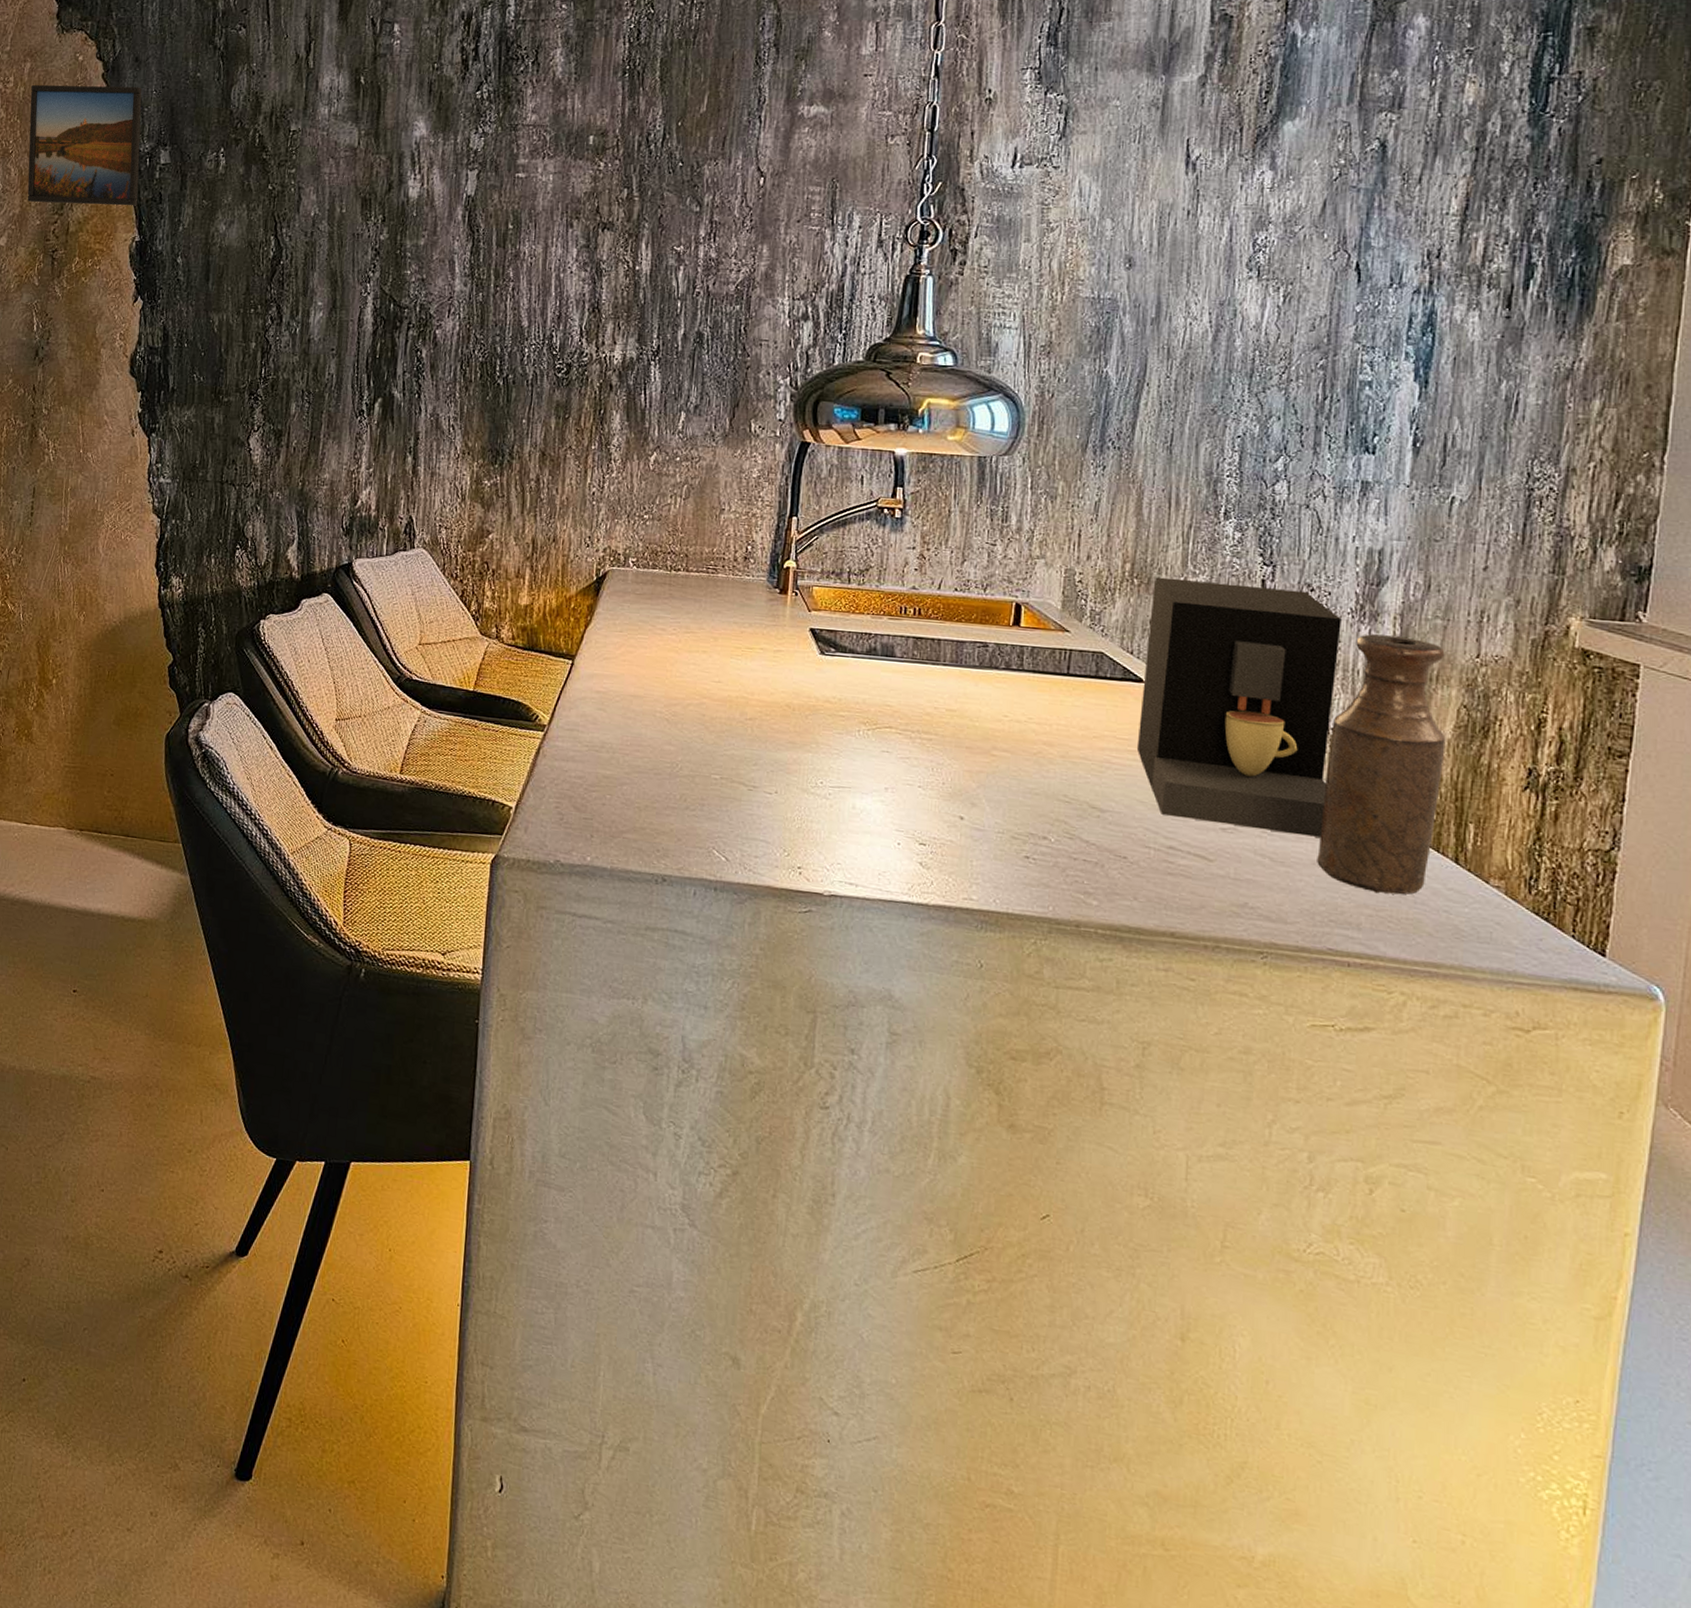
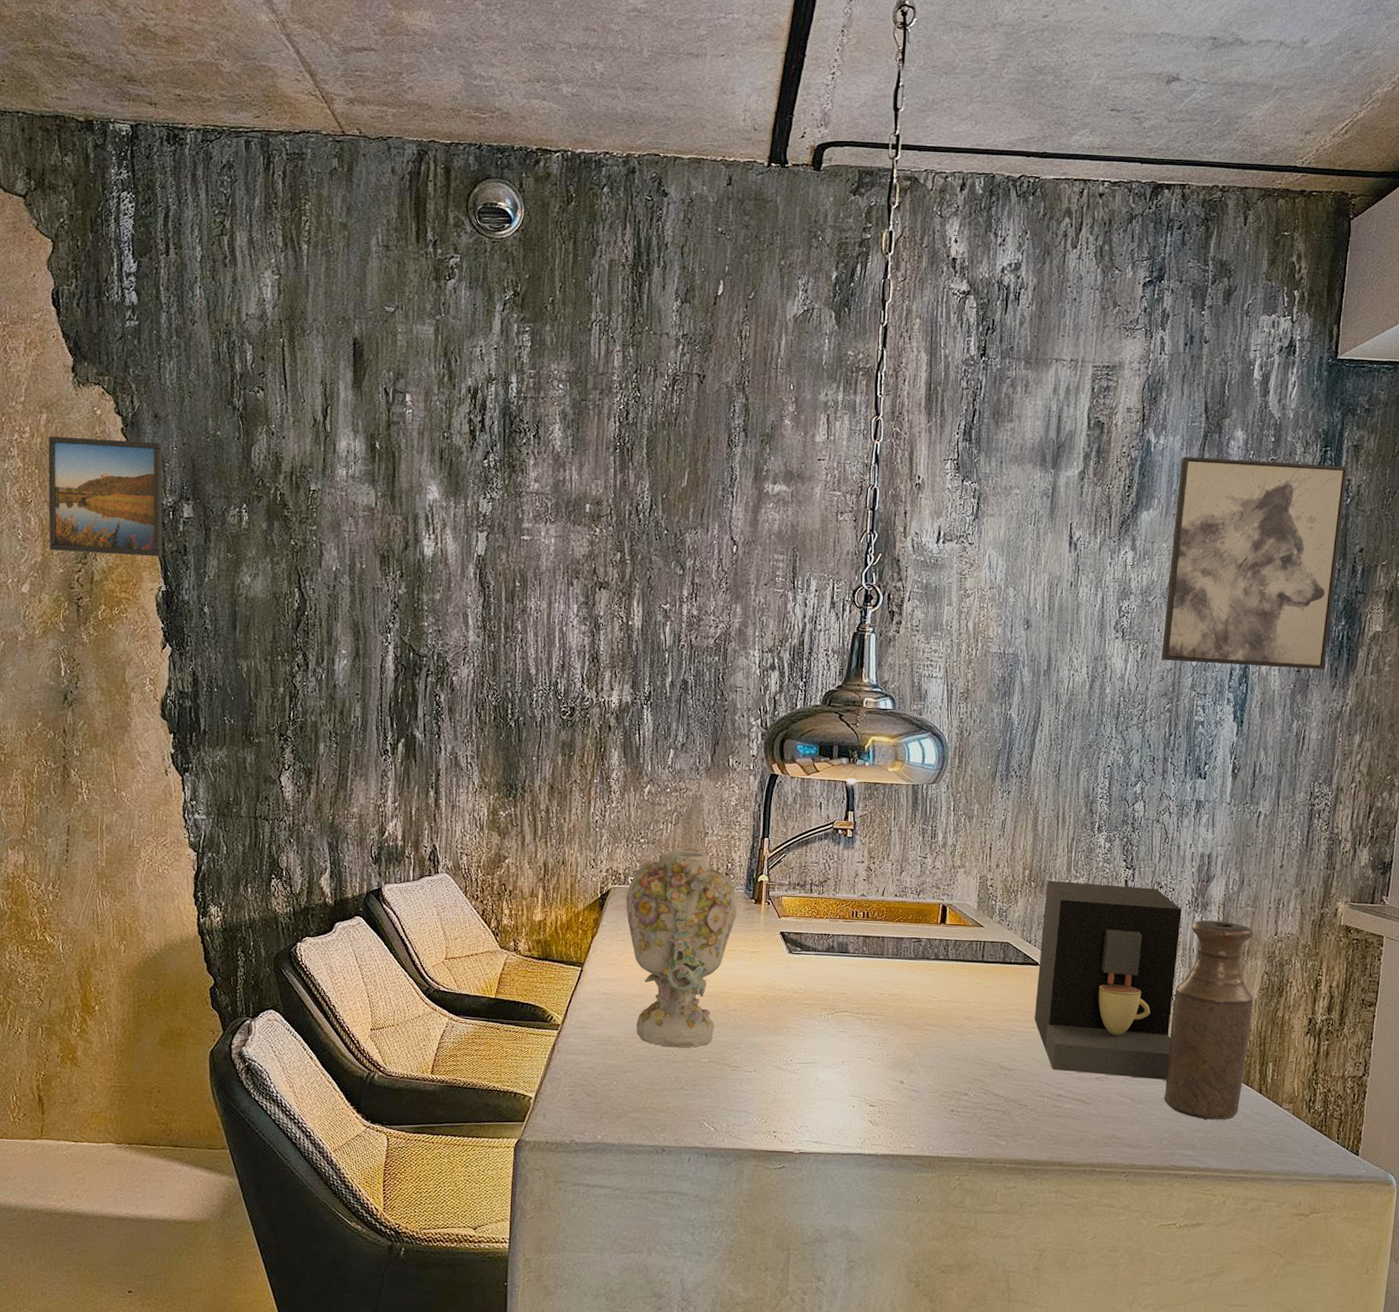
vase: none [625,525,758,761] -> present [626,847,737,1048]
wall art: none [1312,52,1579,315] -> present [1161,456,1348,670]

